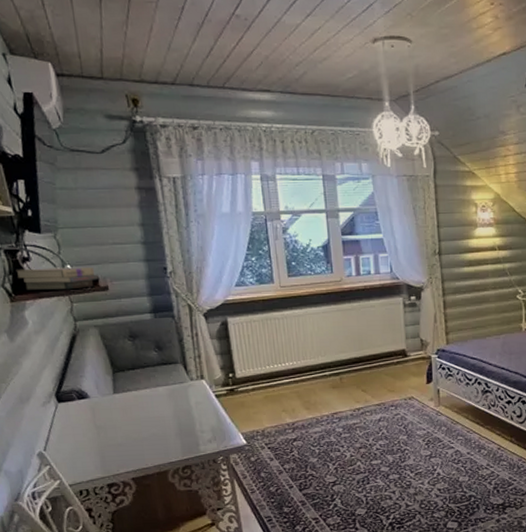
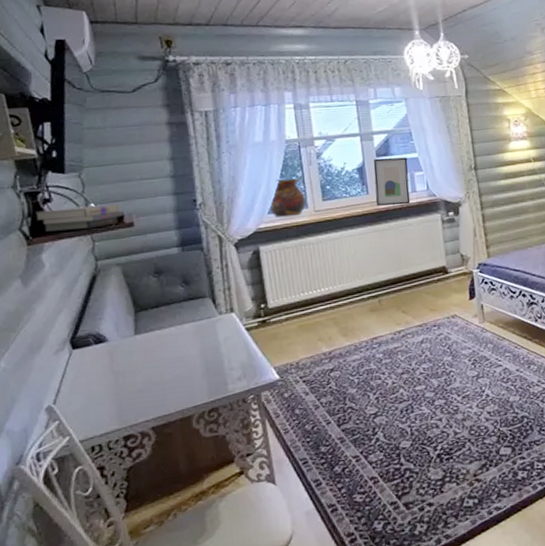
vase: none [235,252,272,291] -> present [268,178,306,218]
picture frame: none [338,236,374,286] -> present [373,157,411,206]

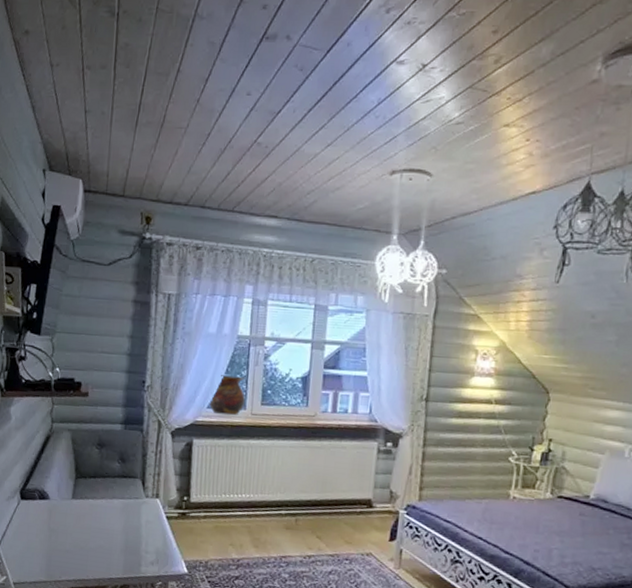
books: present [35,204,125,232] -> none [11,367,83,392]
picture frame: present [373,157,411,206] -> none [313,370,356,425]

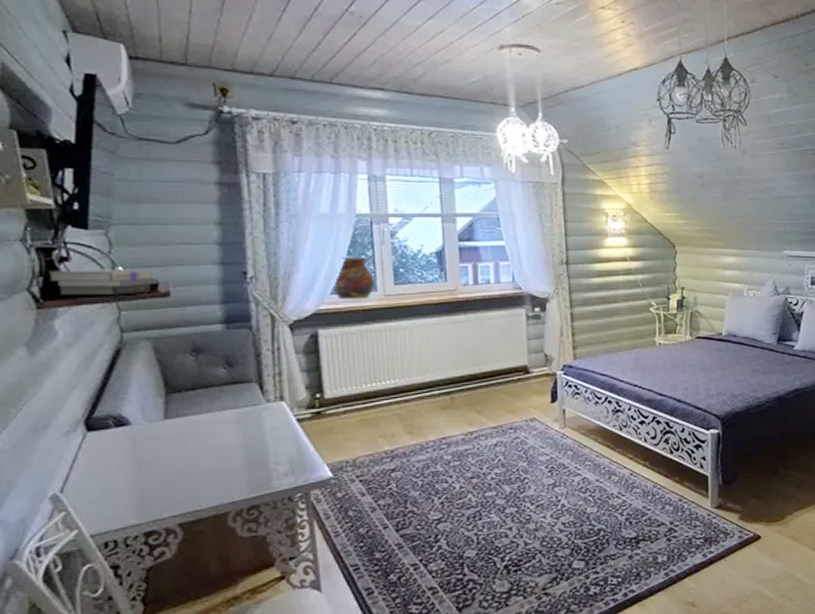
books: none [11,367,83,392] -> present [48,269,160,296]

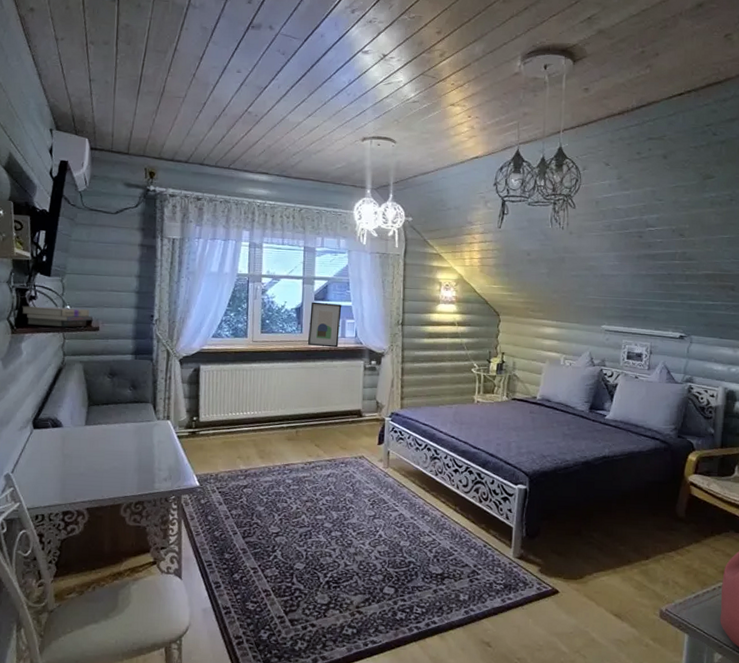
vase: present [331,257,375,300] -> none [213,308,246,344]
picture frame: none [454,243,494,296] -> present [307,302,342,348]

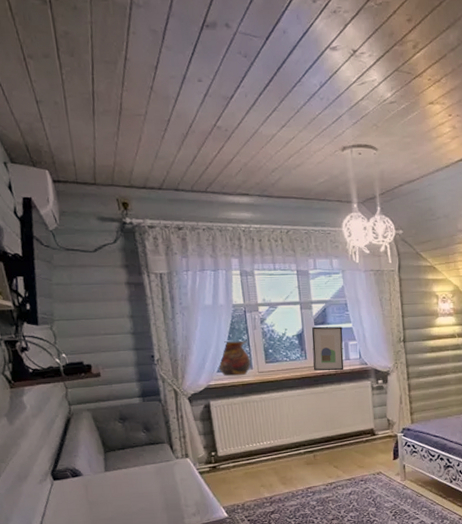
books: present [22,306,93,328] -> none [15,355,92,378]
vase: none [213,308,246,344] -> present [217,341,251,377]

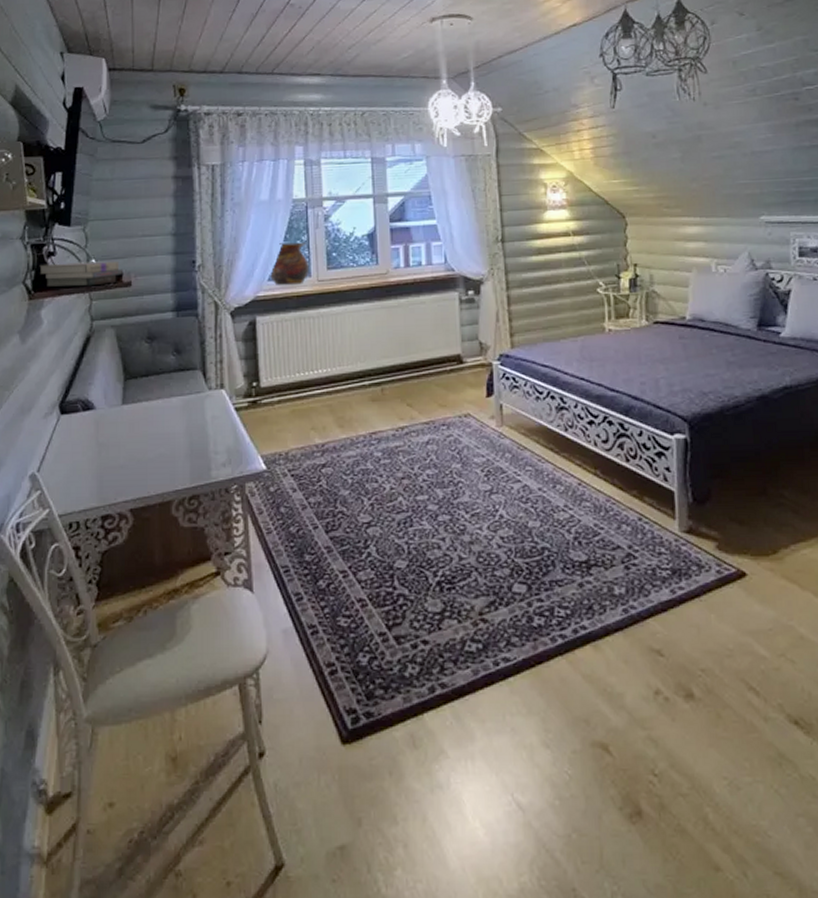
books: none [15,355,92,378] -> present [39,261,124,288]
picture frame: present [311,326,344,371] -> none [385,223,425,280]

